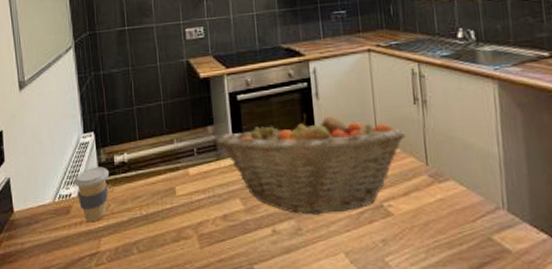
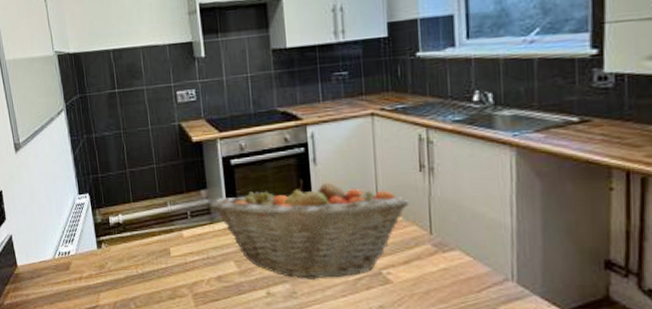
coffee cup: present [74,166,109,221] -> none [72,226,105,277]

